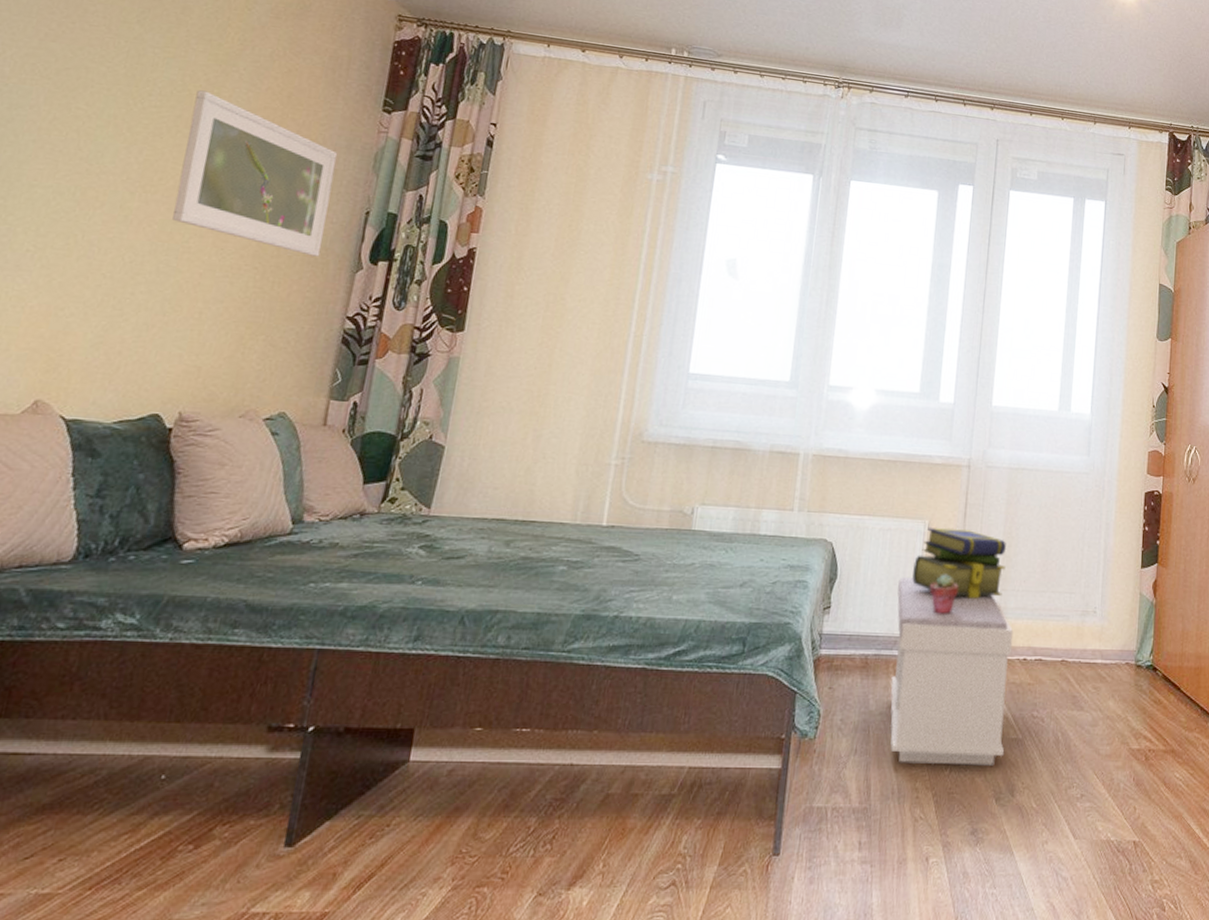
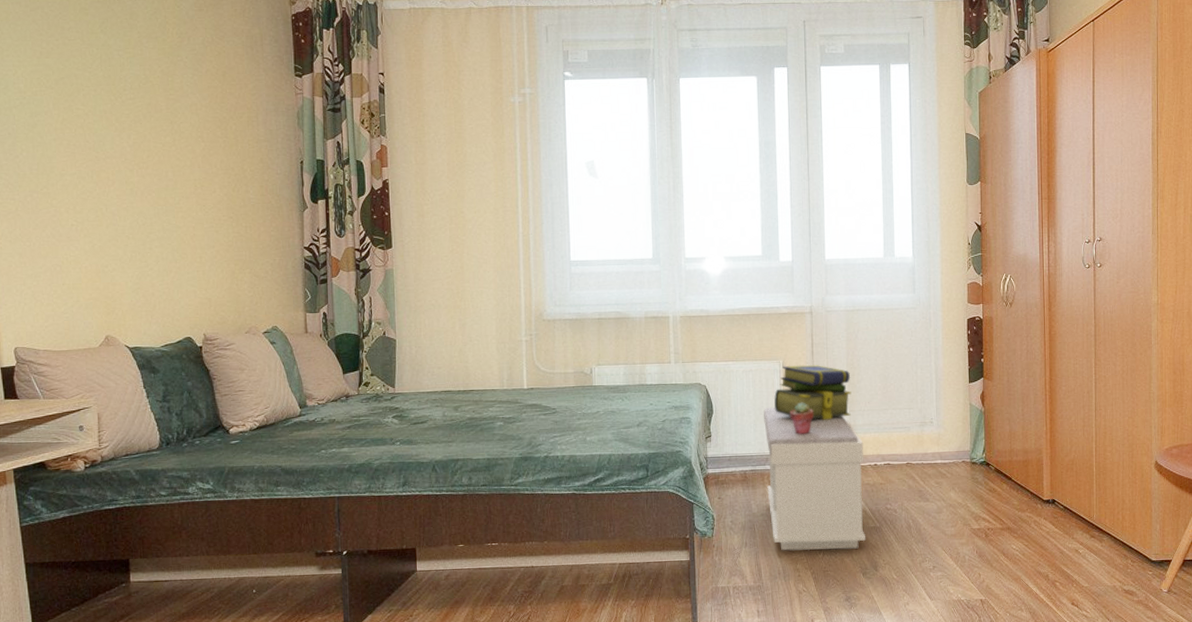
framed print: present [172,90,338,257] -> none [157,80,275,203]

